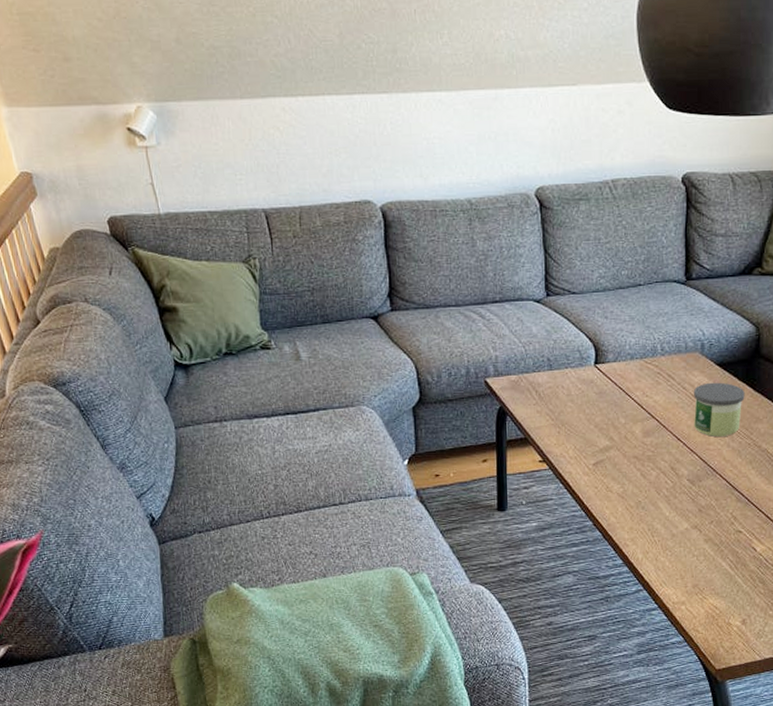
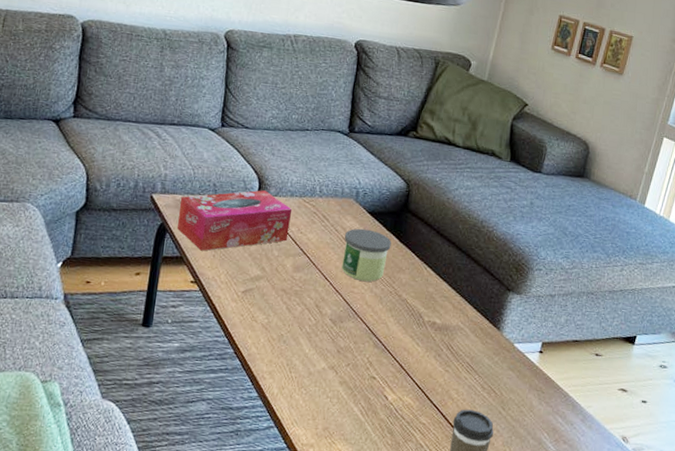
tissue box: none [515,357,634,429] -> present [176,190,293,251]

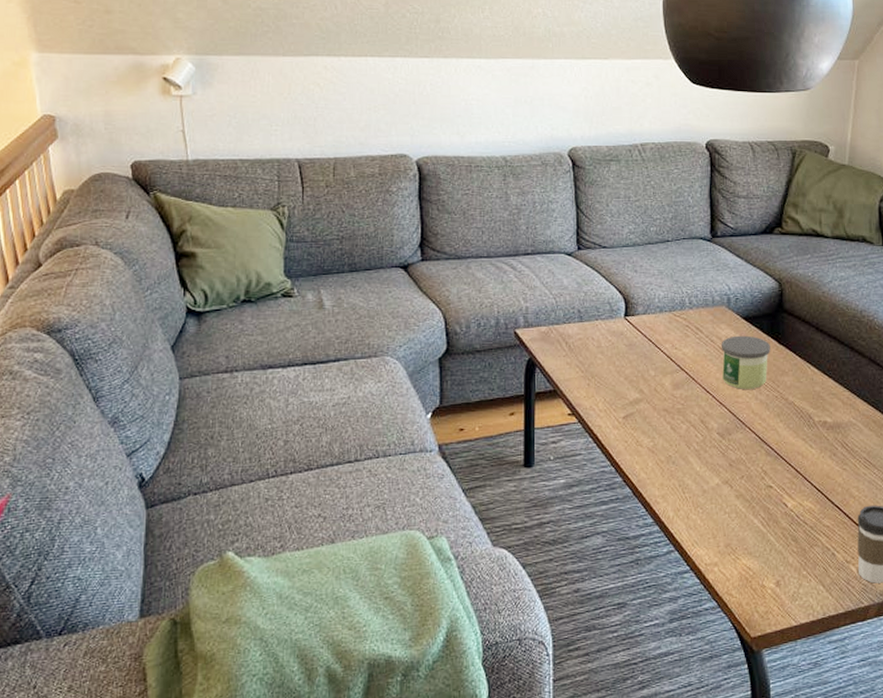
tissue box: present [176,190,293,251] -> none [545,310,664,381]

